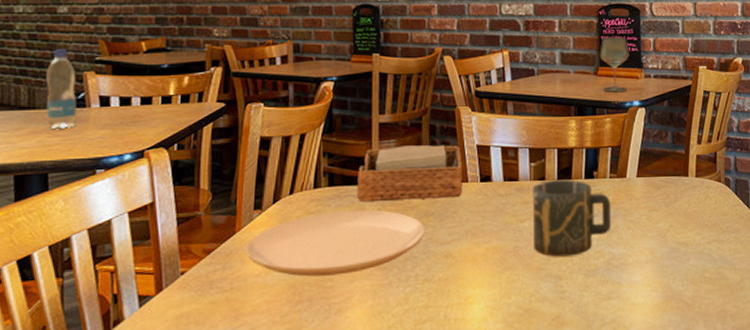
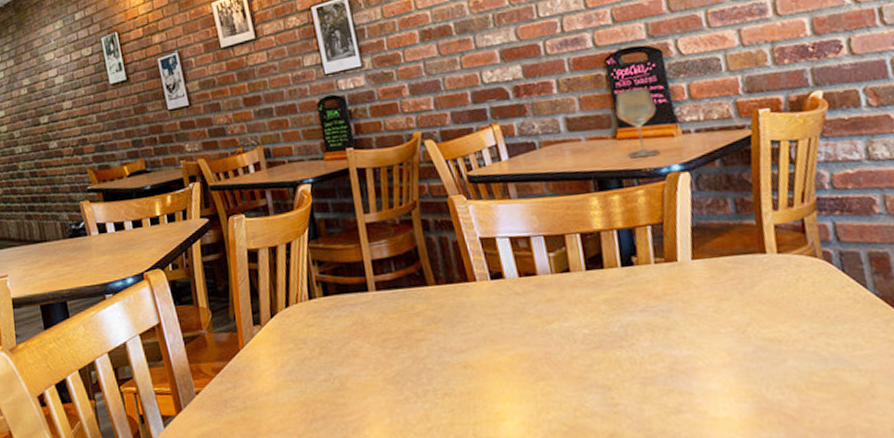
bottle: present [46,49,77,129] -> none [50,182,82,259]
plate: present [246,209,425,277] -> none [252,318,436,394]
napkin holder: present [357,145,463,203] -> none [351,240,472,312]
cup: present [532,179,612,257] -> none [556,269,667,363]

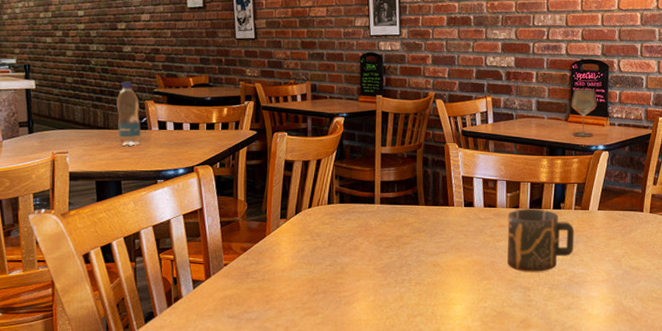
bottle: none [50,182,82,259] -> present [116,81,142,146]
cup: none [556,269,667,363] -> present [507,209,575,272]

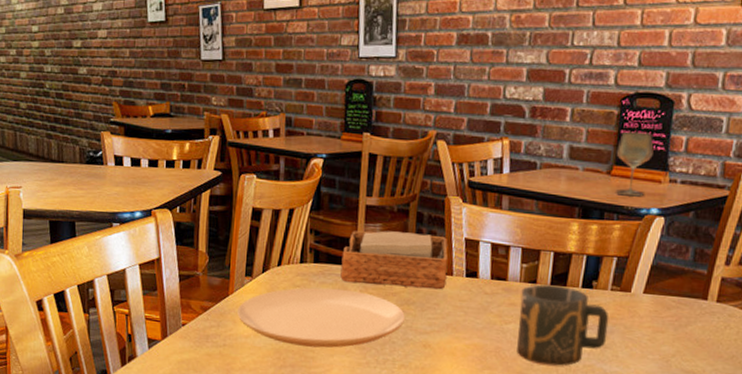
bottle: present [116,81,142,146] -> none [71,108,97,183]
plate: none [274,223,417,274] -> present [237,287,405,348]
napkin holder: none [362,173,450,219] -> present [340,230,449,290]

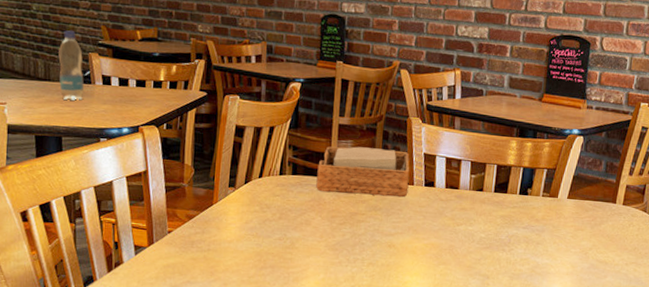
bottle: none [71,108,97,183] -> present [58,30,84,100]
plate: present [237,287,405,348] -> none [221,196,373,250]
cup: present [517,284,609,366] -> none [467,192,541,260]
wine glass: present [616,131,654,197] -> none [546,66,575,120]

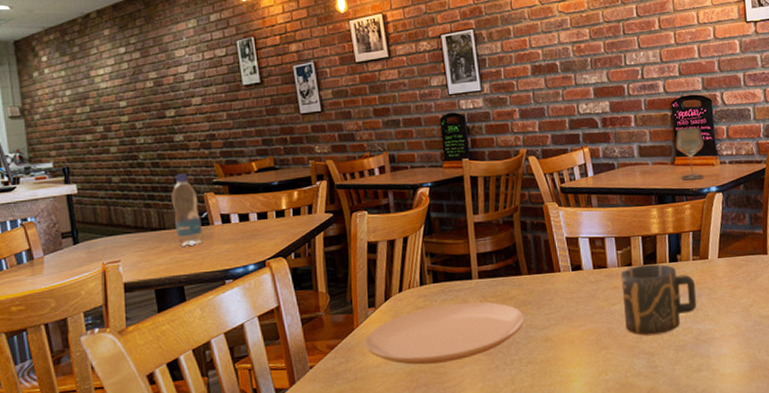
plate: none [221,196,373,250] -> present [365,302,524,365]
napkin holder: present [316,146,410,198] -> none [458,239,556,296]
cup: none [467,192,541,260] -> present [621,264,697,335]
wine glass: none [546,66,575,120] -> present [675,127,704,181]

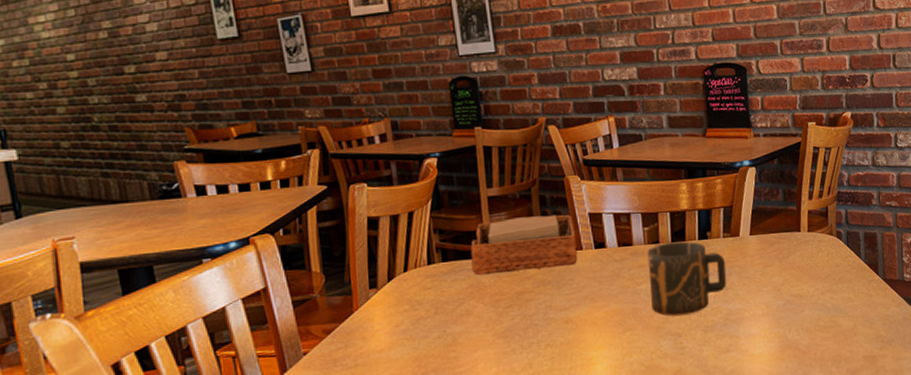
bottle: present [172,174,203,246] -> none [134,139,175,221]
plate: present [365,302,524,365] -> none [366,282,543,350]
napkin holder: none [458,239,556,296] -> present [470,214,578,276]
wine glass: present [675,127,704,181] -> none [707,97,737,154]

